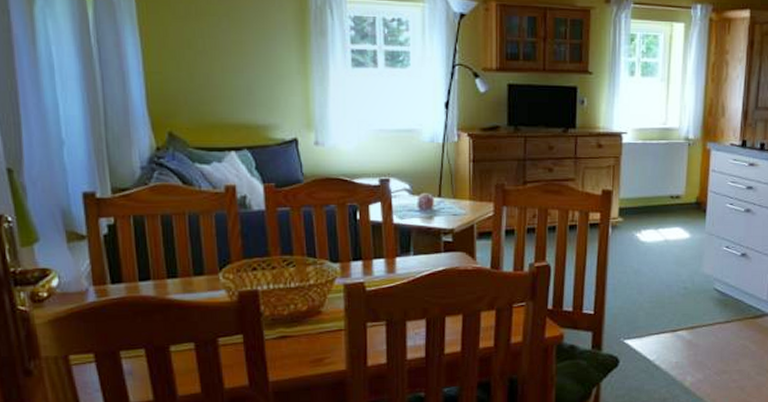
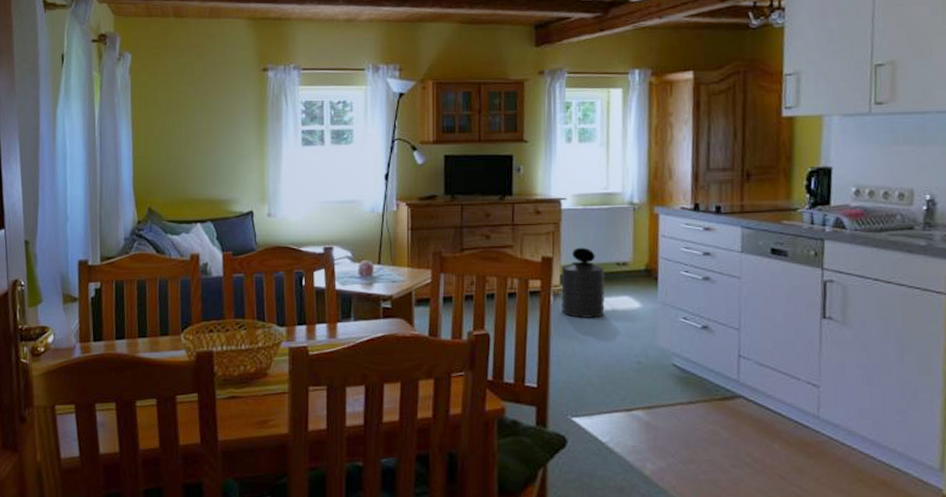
trash can: none [618,181,660,248] -> present [560,247,606,318]

